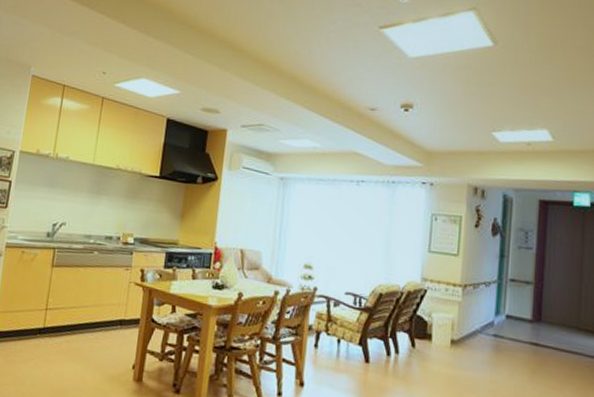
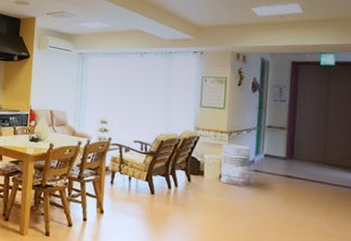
trash can: none [452,299,490,356] -> present [220,143,251,187]

